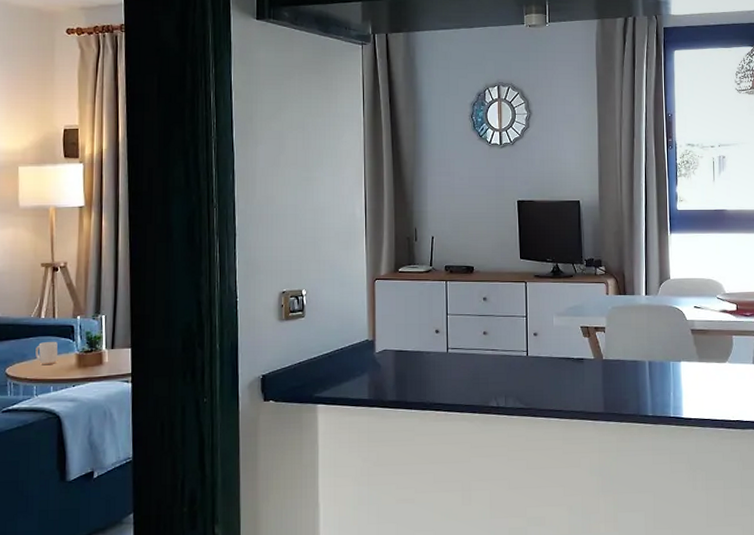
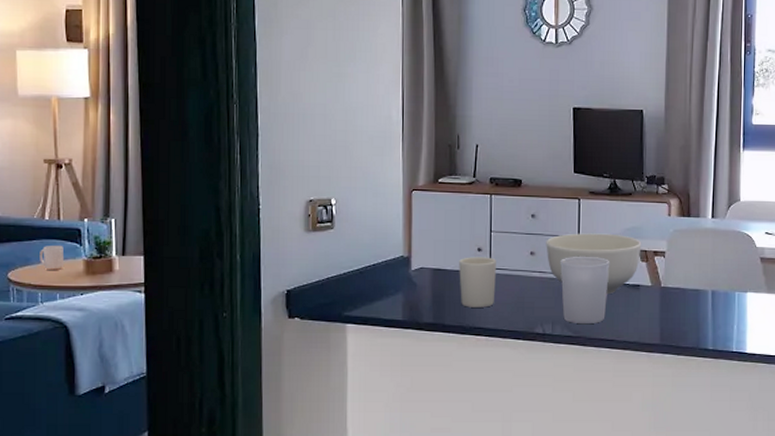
mug: none [419,338,453,385] -> present [459,257,496,308]
bowl: none [497,312,584,369] -> present [546,233,642,295]
candle holder: none [511,333,555,397] -> present [560,256,609,325]

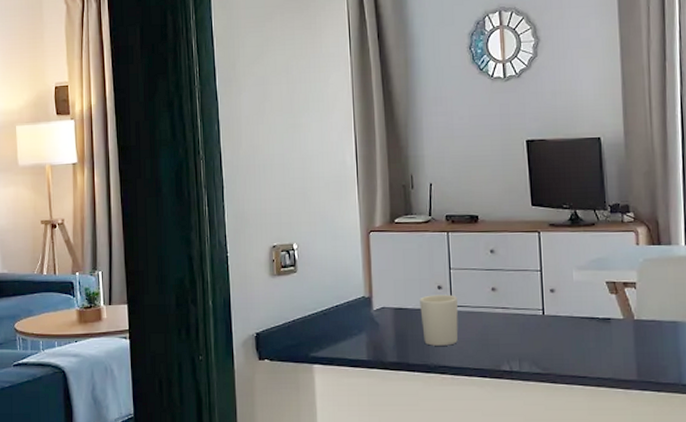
cup: present [40,245,65,270] -> none [40,297,61,320]
bowl: present [546,233,642,295] -> none [507,266,610,329]
candle holder: present [560,256,609,325] -> none [524,290,576,361]

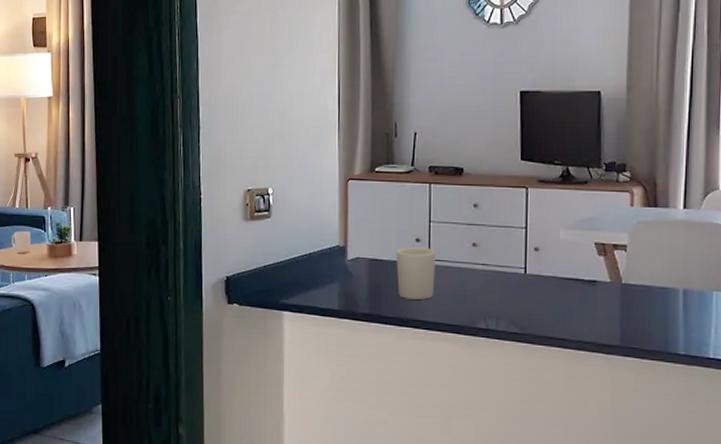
cup: none [40,297,61,320] -> present [11,230,32,253]

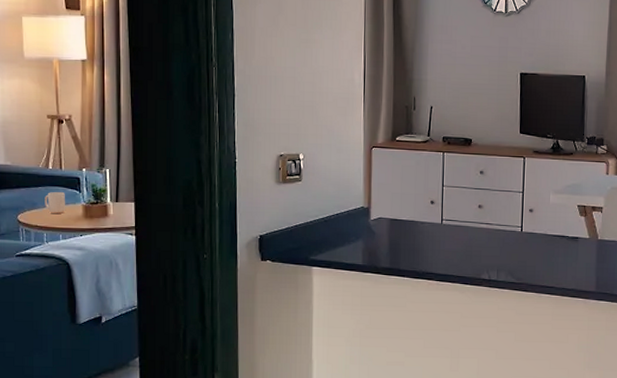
mug: present [396,247,435,300] -> none [413,208,447,255]

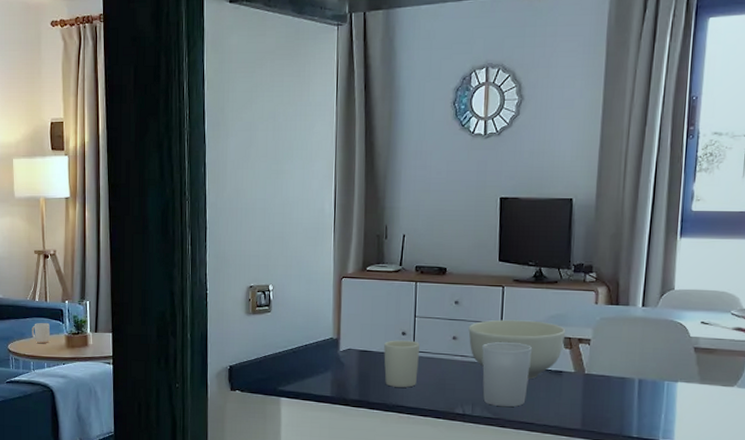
mug: none [413,208,447,255] -> present [384,340,419,388]
bowl: none [493,189,581,246] -> present [468,319,566,380]
candle holder: none [506,210,551,272] -> present [482,341,532,407]

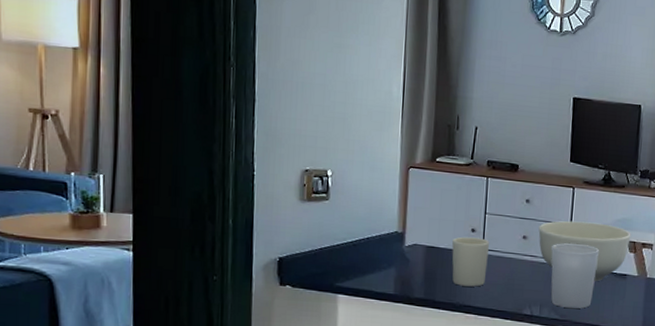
cup: present [32,322,51,343] -> none [23,196,50,222]

